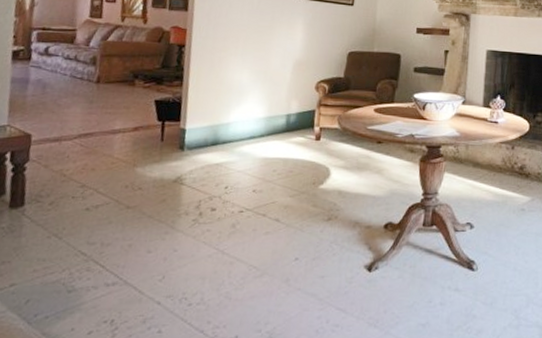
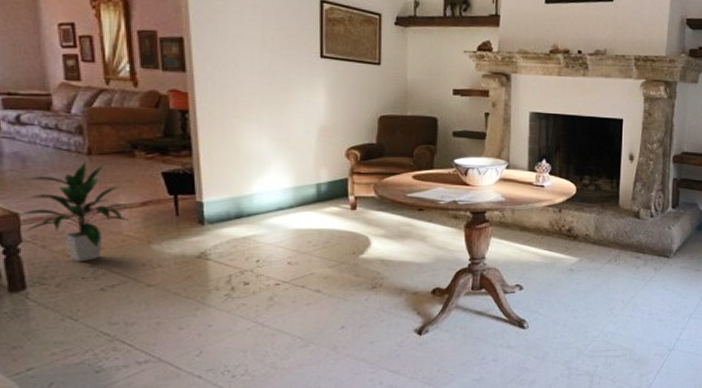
indoor plant: none [31,89,123,182] -> present [19,162,131,262]

